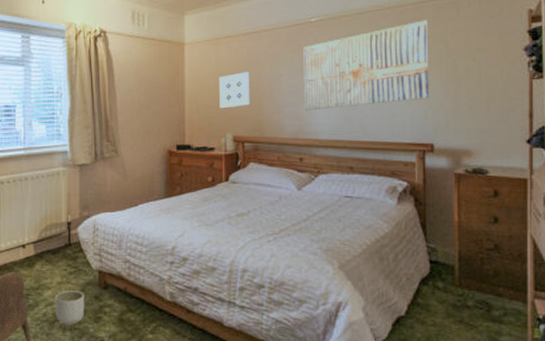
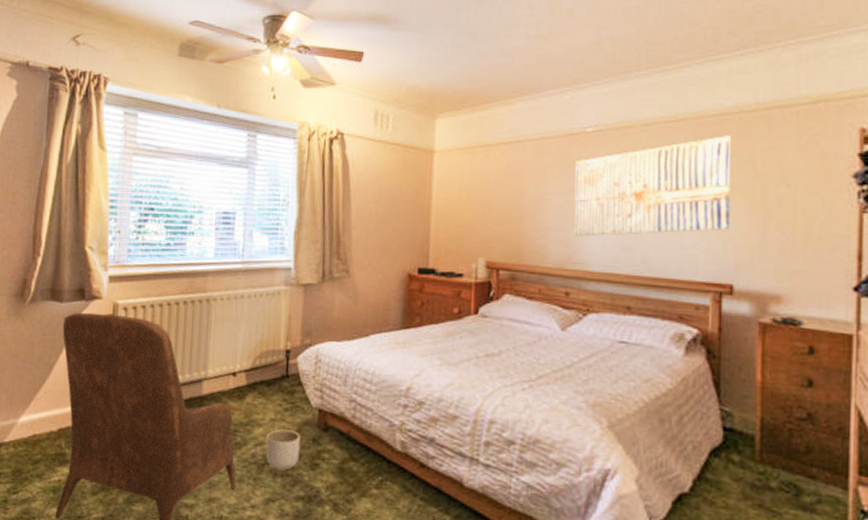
wall art: present [218,72,251,109] -> none [471,187,511,229]

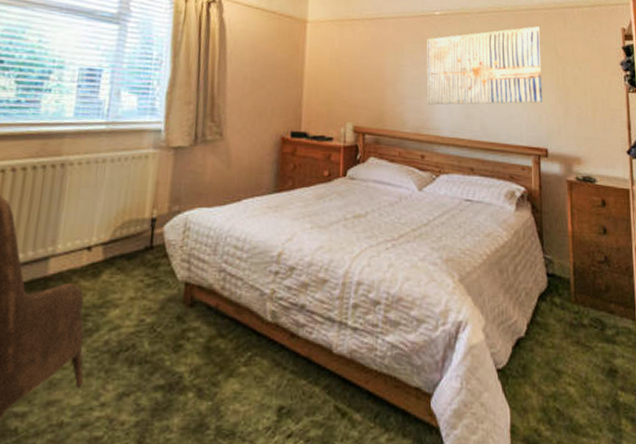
planter: present [265,429,301,471] -> none [122,309,164,357]

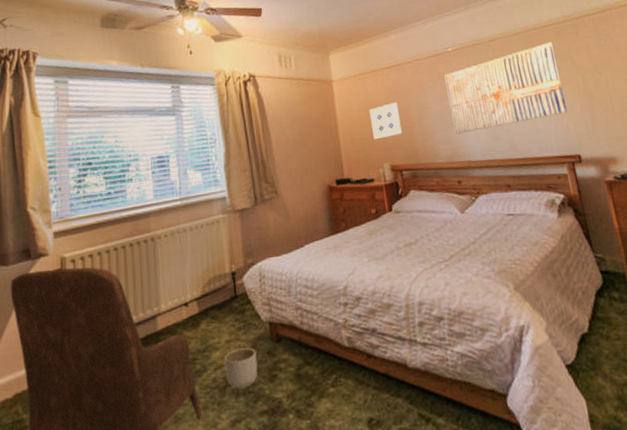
planter: none [122,309,164,357] -> present [224,347,258,390]
wall art: none [340,58,374,96] -> present [369,102,403,140]

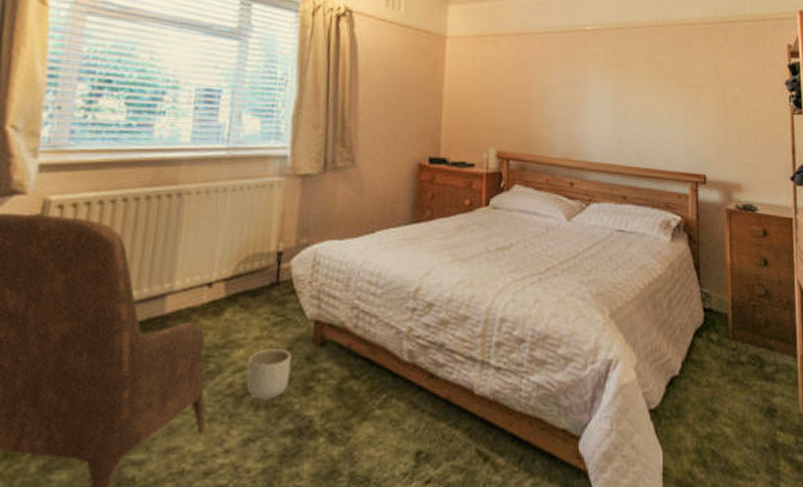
wall art: present [369,102,403,140] -> none [483,77,520,118]
wall art: present [444,42,567,134] -> none [576,42,701,128]

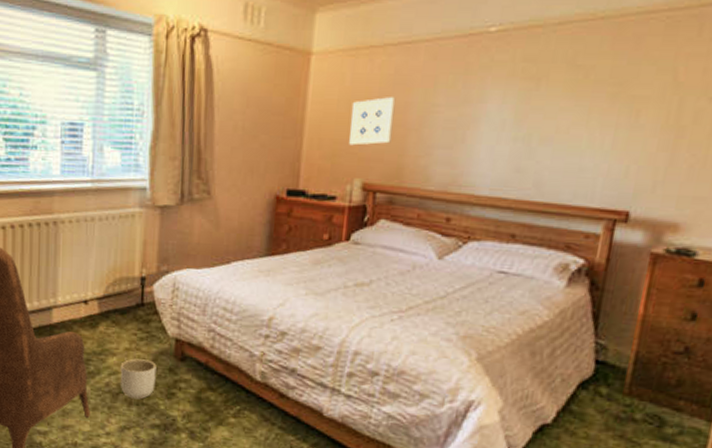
wall art: none [483,77,520,118] -> present [349,97,396,146]

